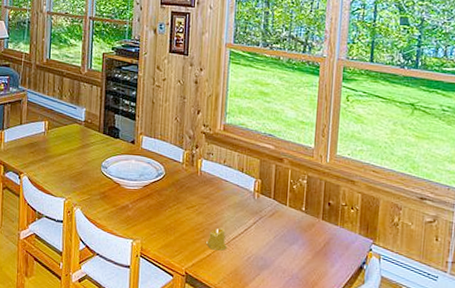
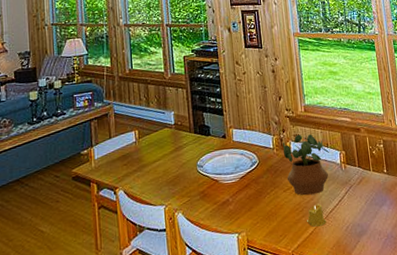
potted plant: none [192,153,243,218] -> present [282,134,329,196]

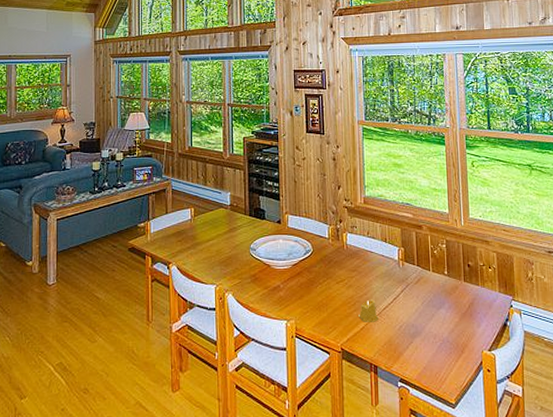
potted plant: present [282,134,329,196] -> none [338,226,387,290]

